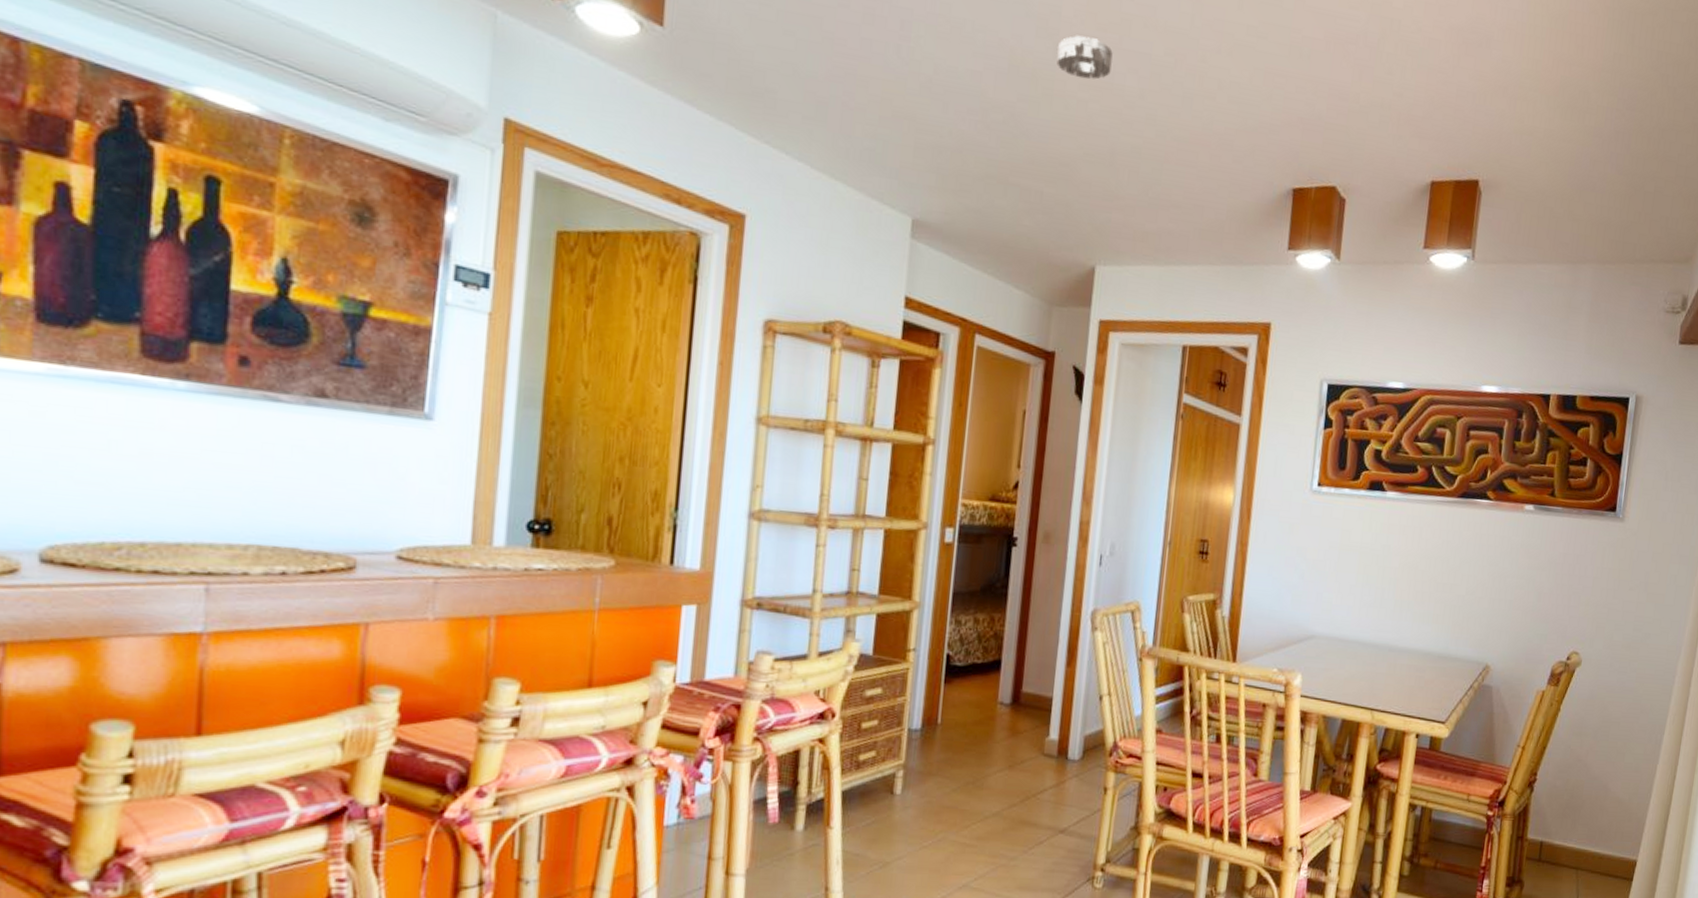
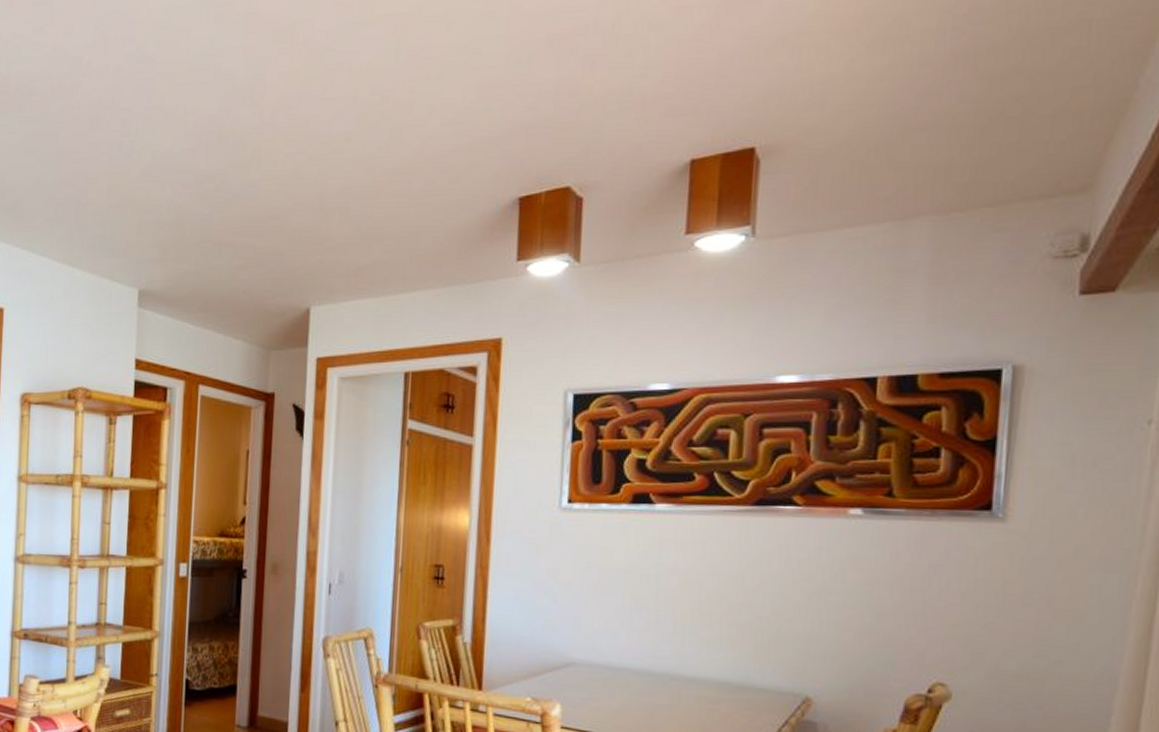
smoke detector: present [1056,35,1113,80] -> none [263,95,317,135]

